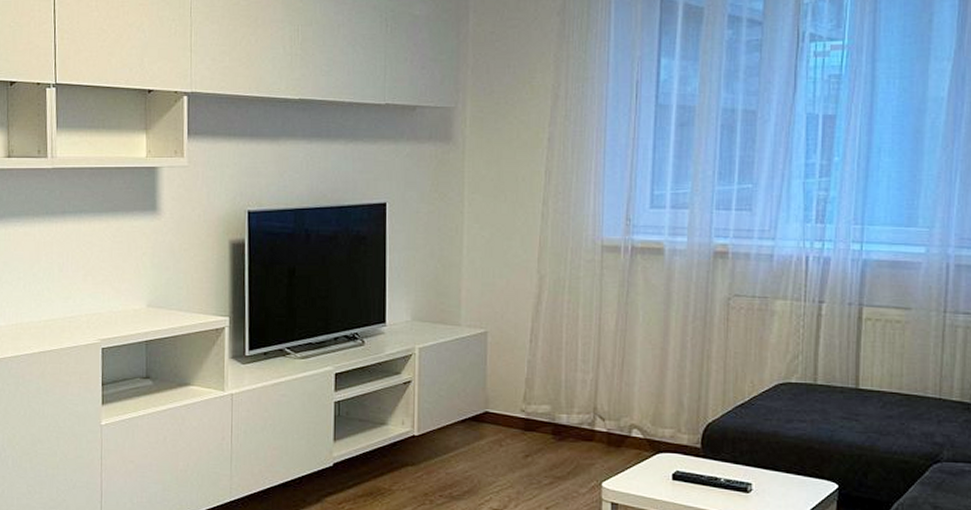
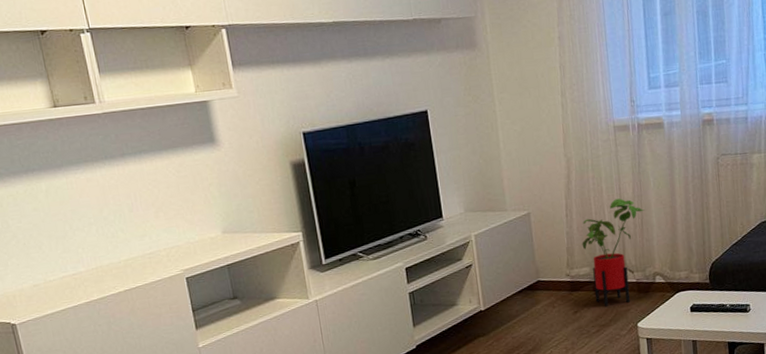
house plant: none [545,330,628,455] -> present [582,198,645,306]

